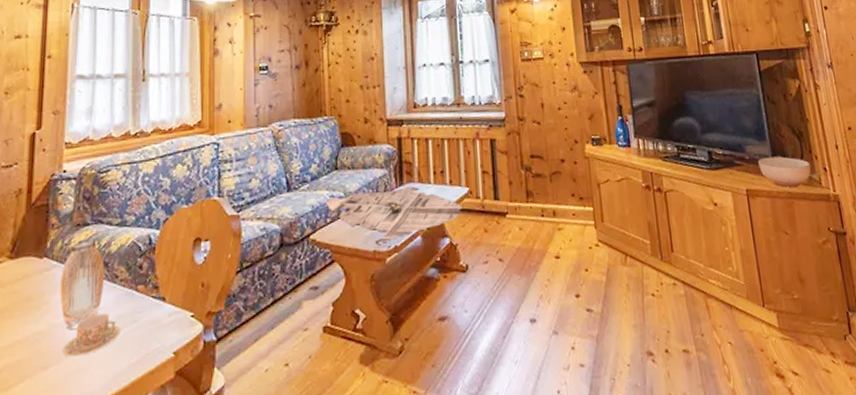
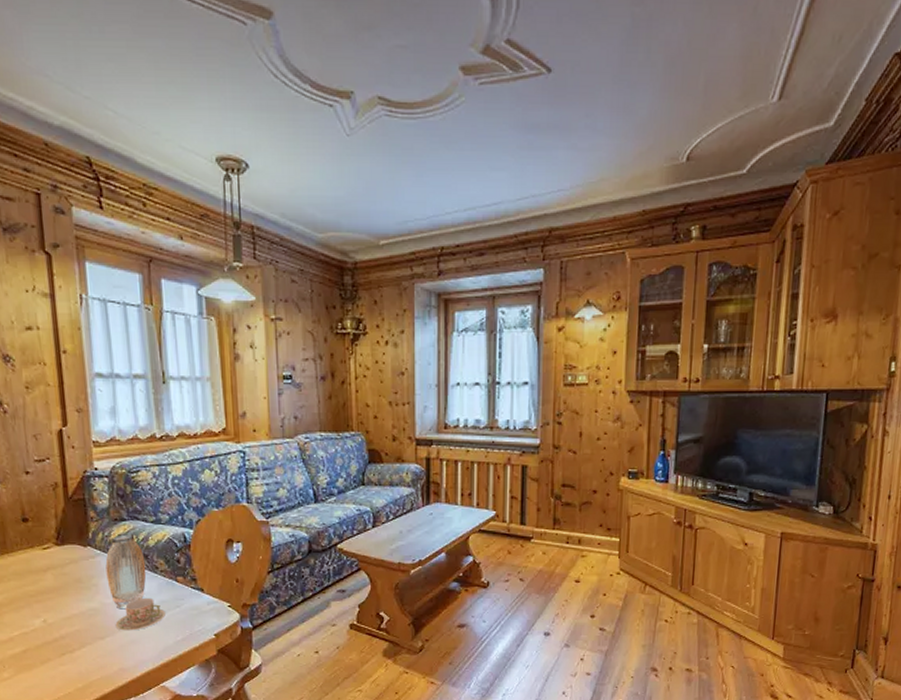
newspaper: present [325,186,463,244] -> none [352,506,488,557]
bowl: present [758,156,812,187] -> none [800,502,856,533]

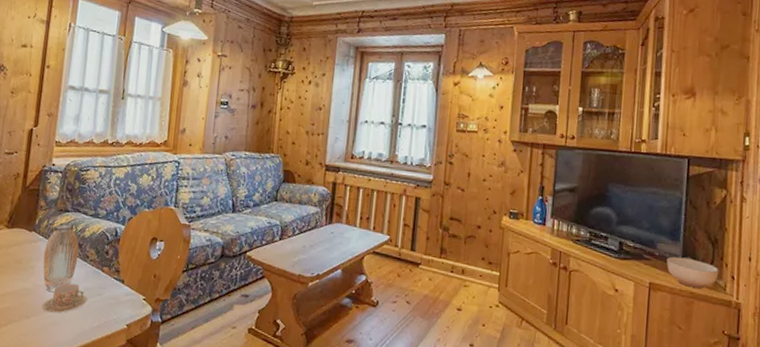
bowl: none [800,502,856,533] -> present [667,256,719,288]

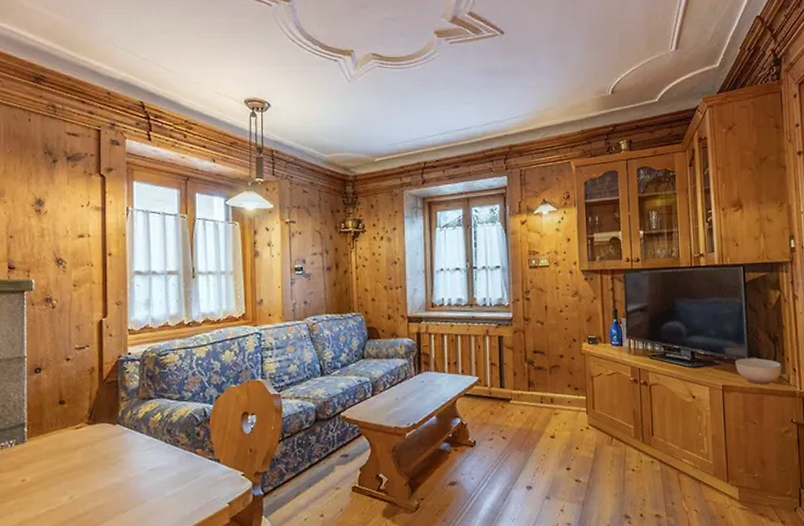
teacup: present [41,283,87,313] -> none [137,470,184,504]
vase: present [42,224,79,292] -> none [132,411,169,483]

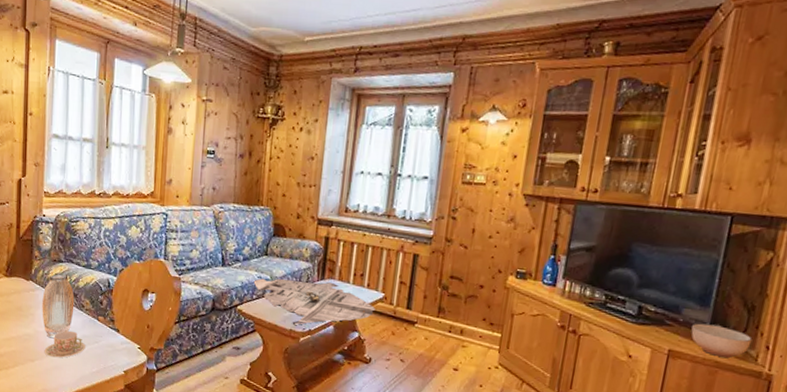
vase: none [132,411,169,483] -> present [42,274,75,339]
teacup: none [137,470,184,504] -> present [44,330,86,358]
newspaper: none [354,374,472,421] -> present [253,278,376,325]

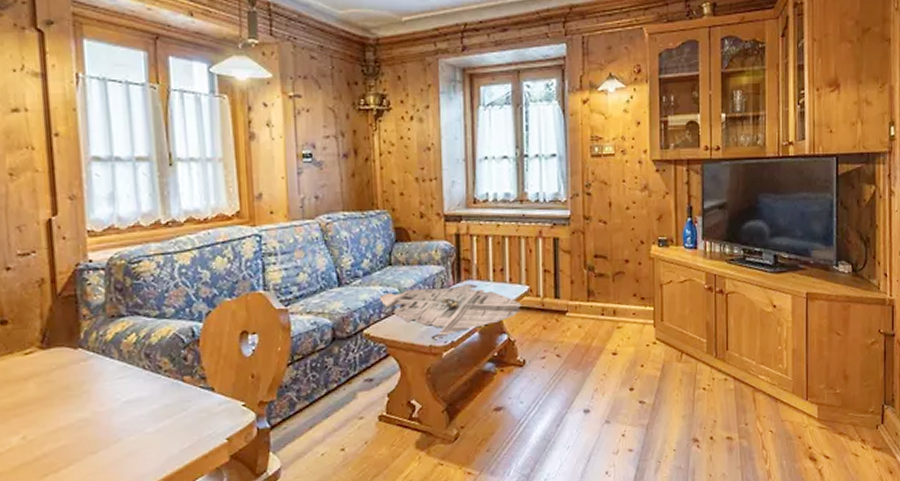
vase: present [42,274,75,339] -> none [99,332,148,418]
teacup: present [44,330,86,358] -> none [110,402,170,442]
bowl: present [691,323,753,358] -> none [822,261,872,291]

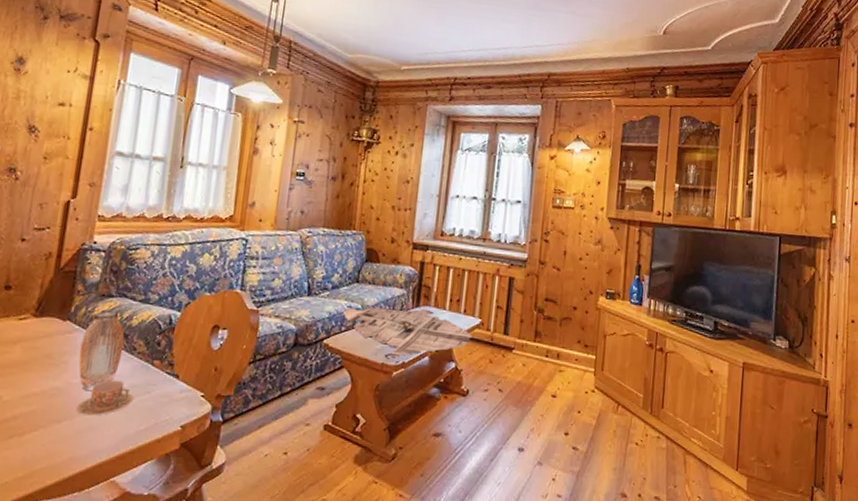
vase: none [99,332,148,418] -> present [78,311,125,391]
teacup: none [110,402,170,442] -> present [76,380,134,416]

